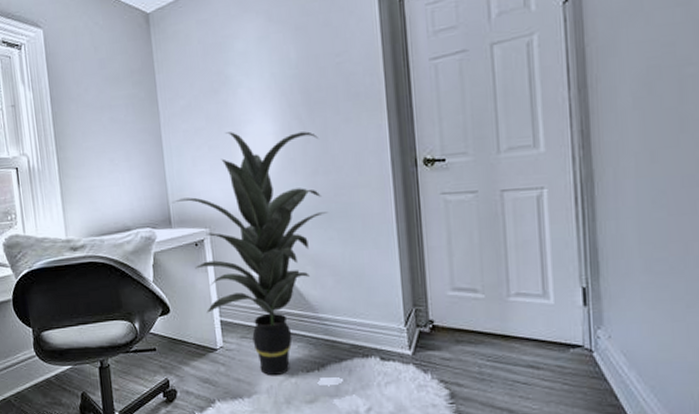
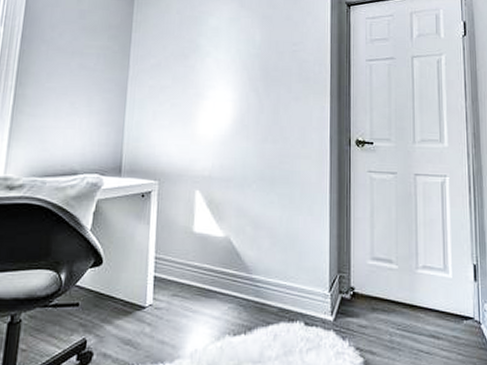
indoor plant: present [171,131,327,376] -> none [125,93,271,339]

